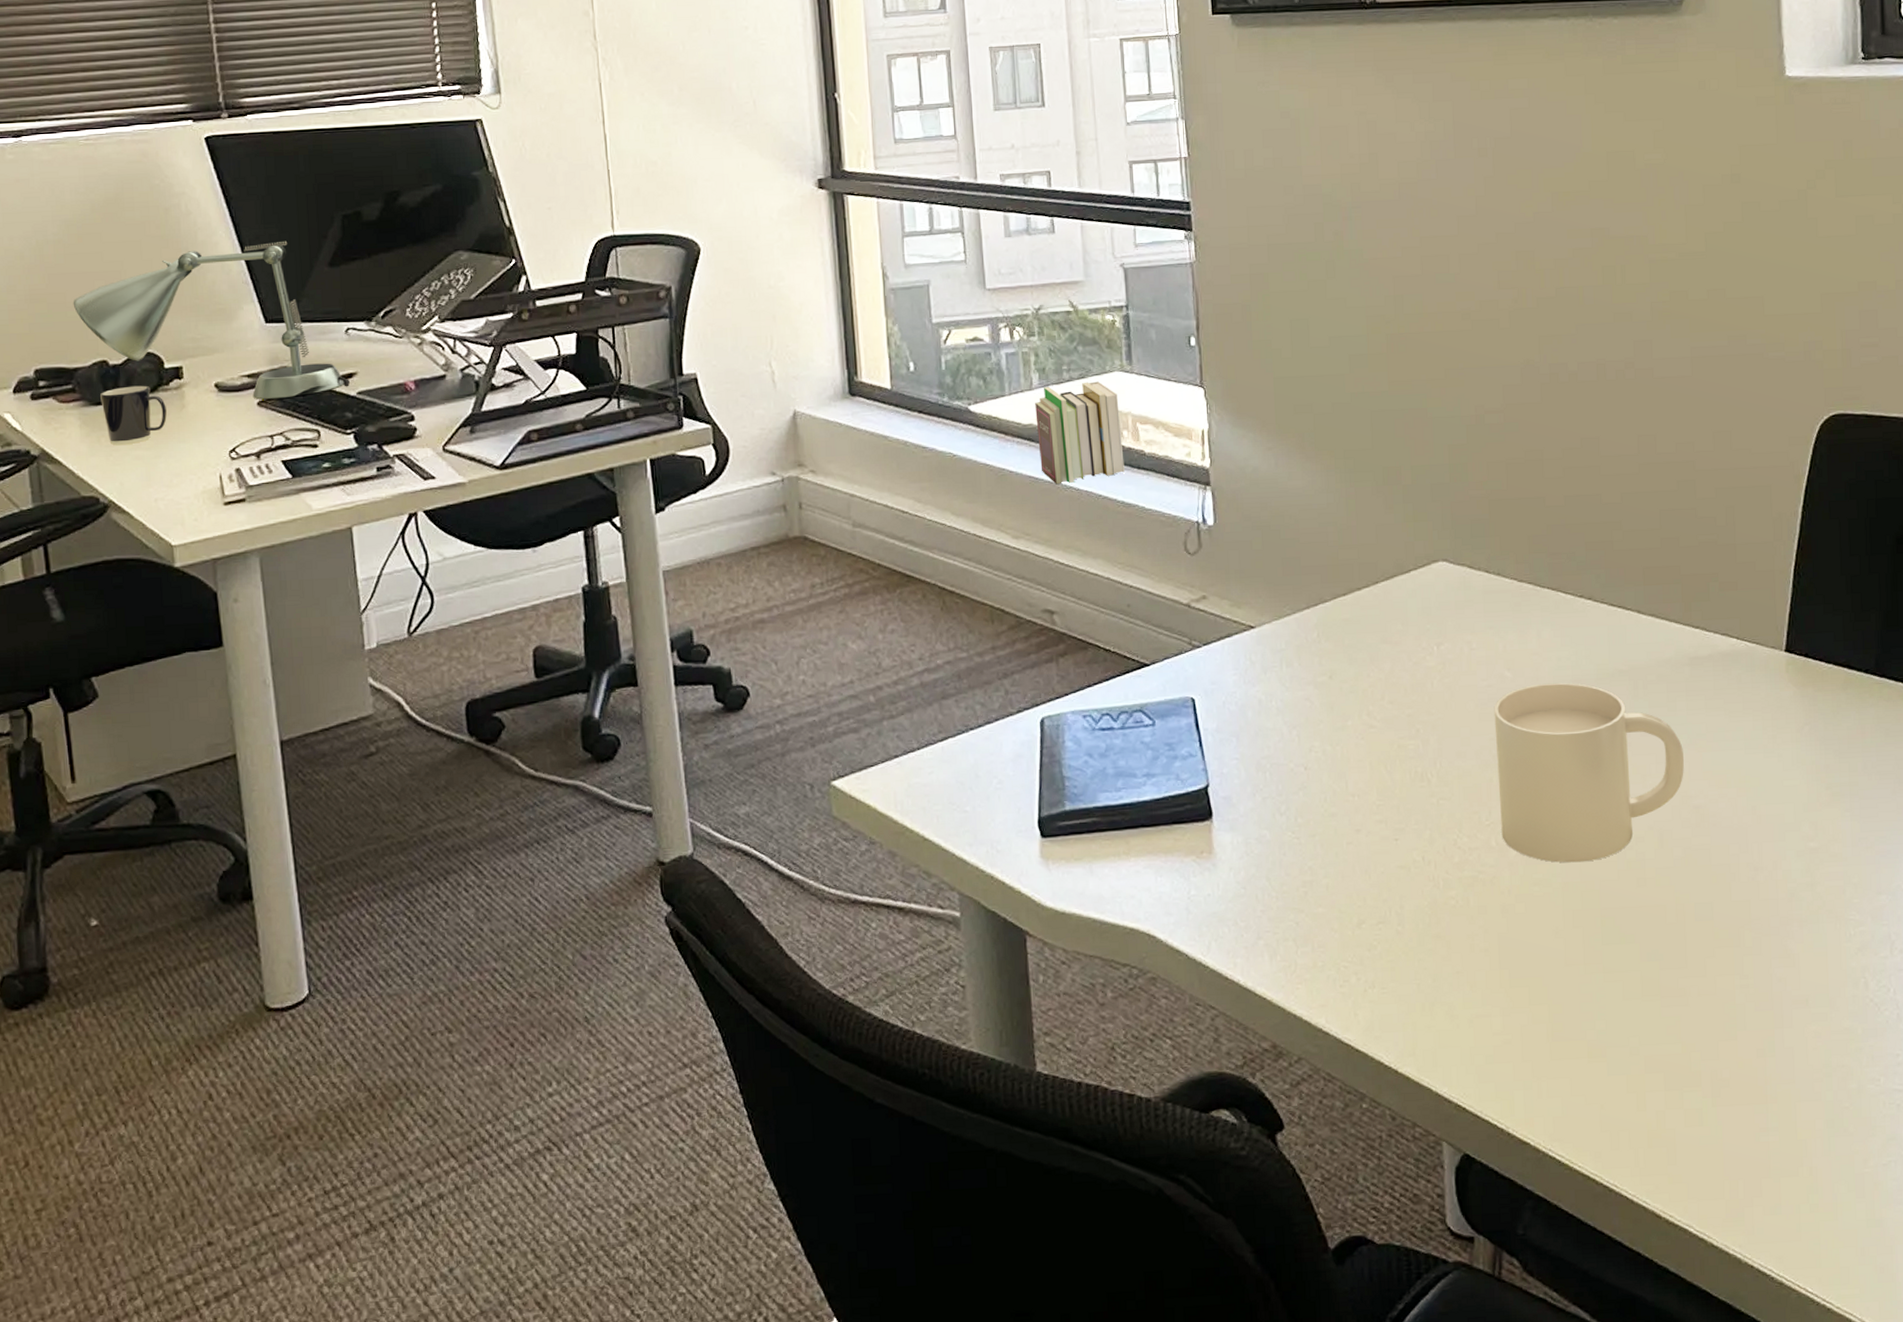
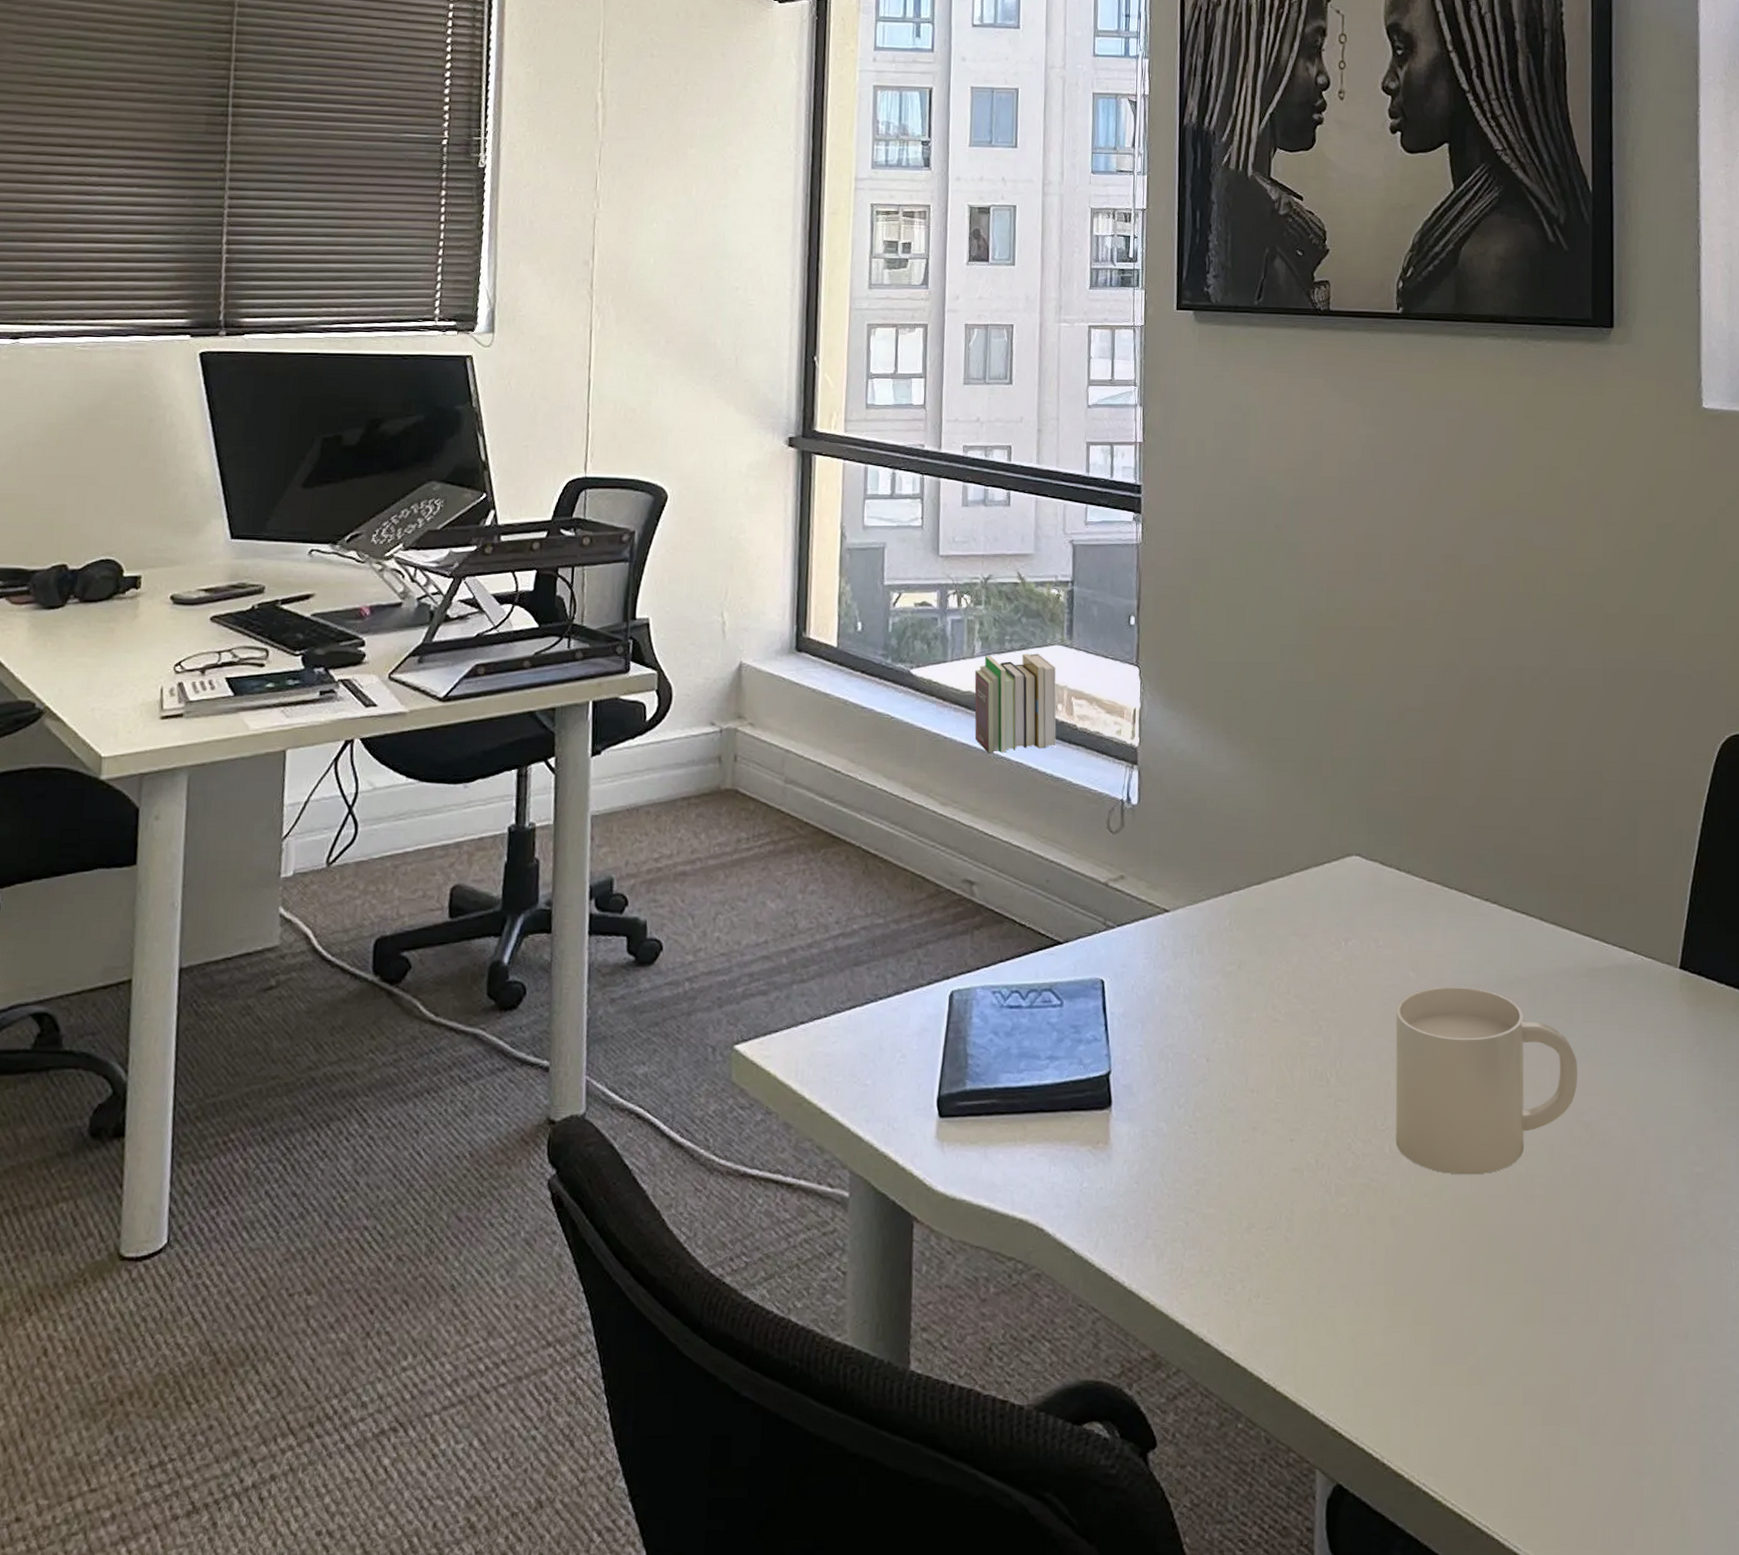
desk lamp: present [73,240,351,401] -> none [42,459,307,617]
mug: present [100,385,167,446] -> none [53,592,119,651]

